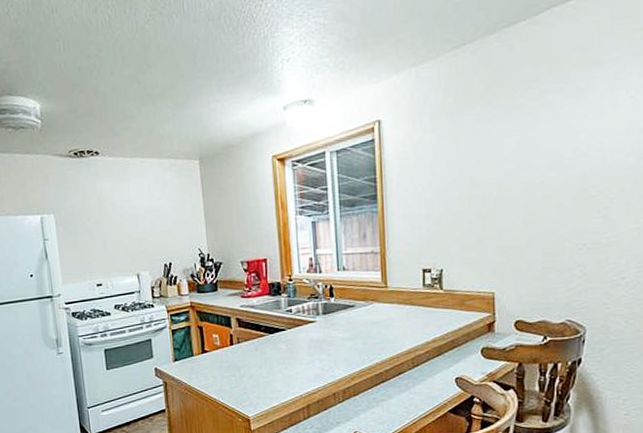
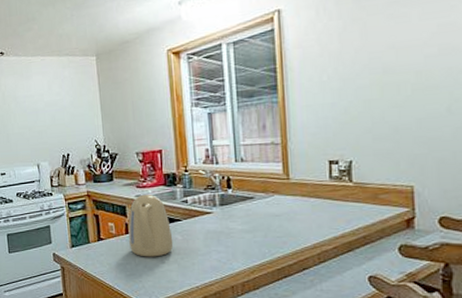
kettle: none [233,304,278,368] -> present [128,194,174,257]

